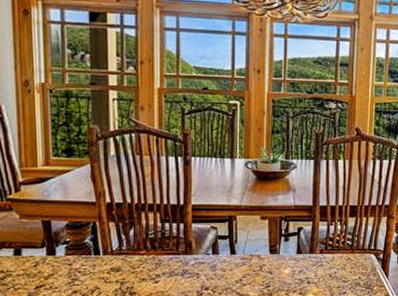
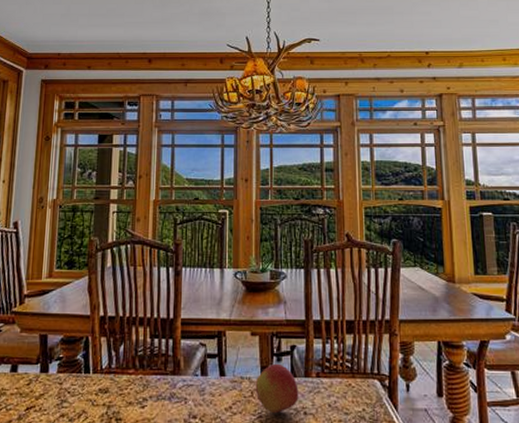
apple: none [264,243,303,284] -> present [255,363,299,414]

